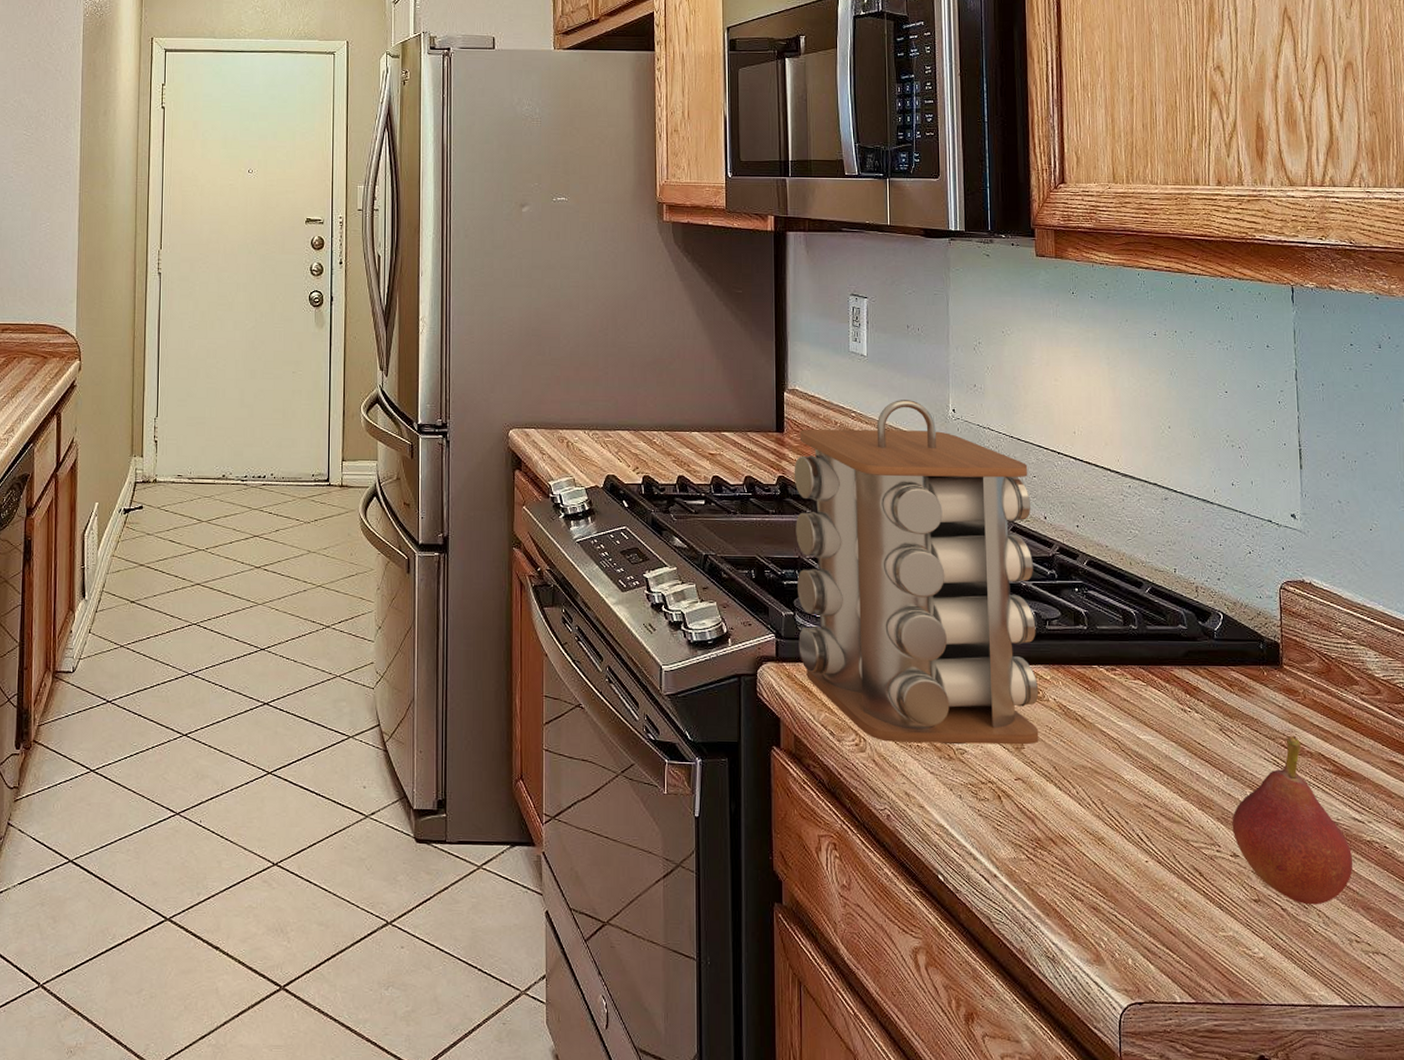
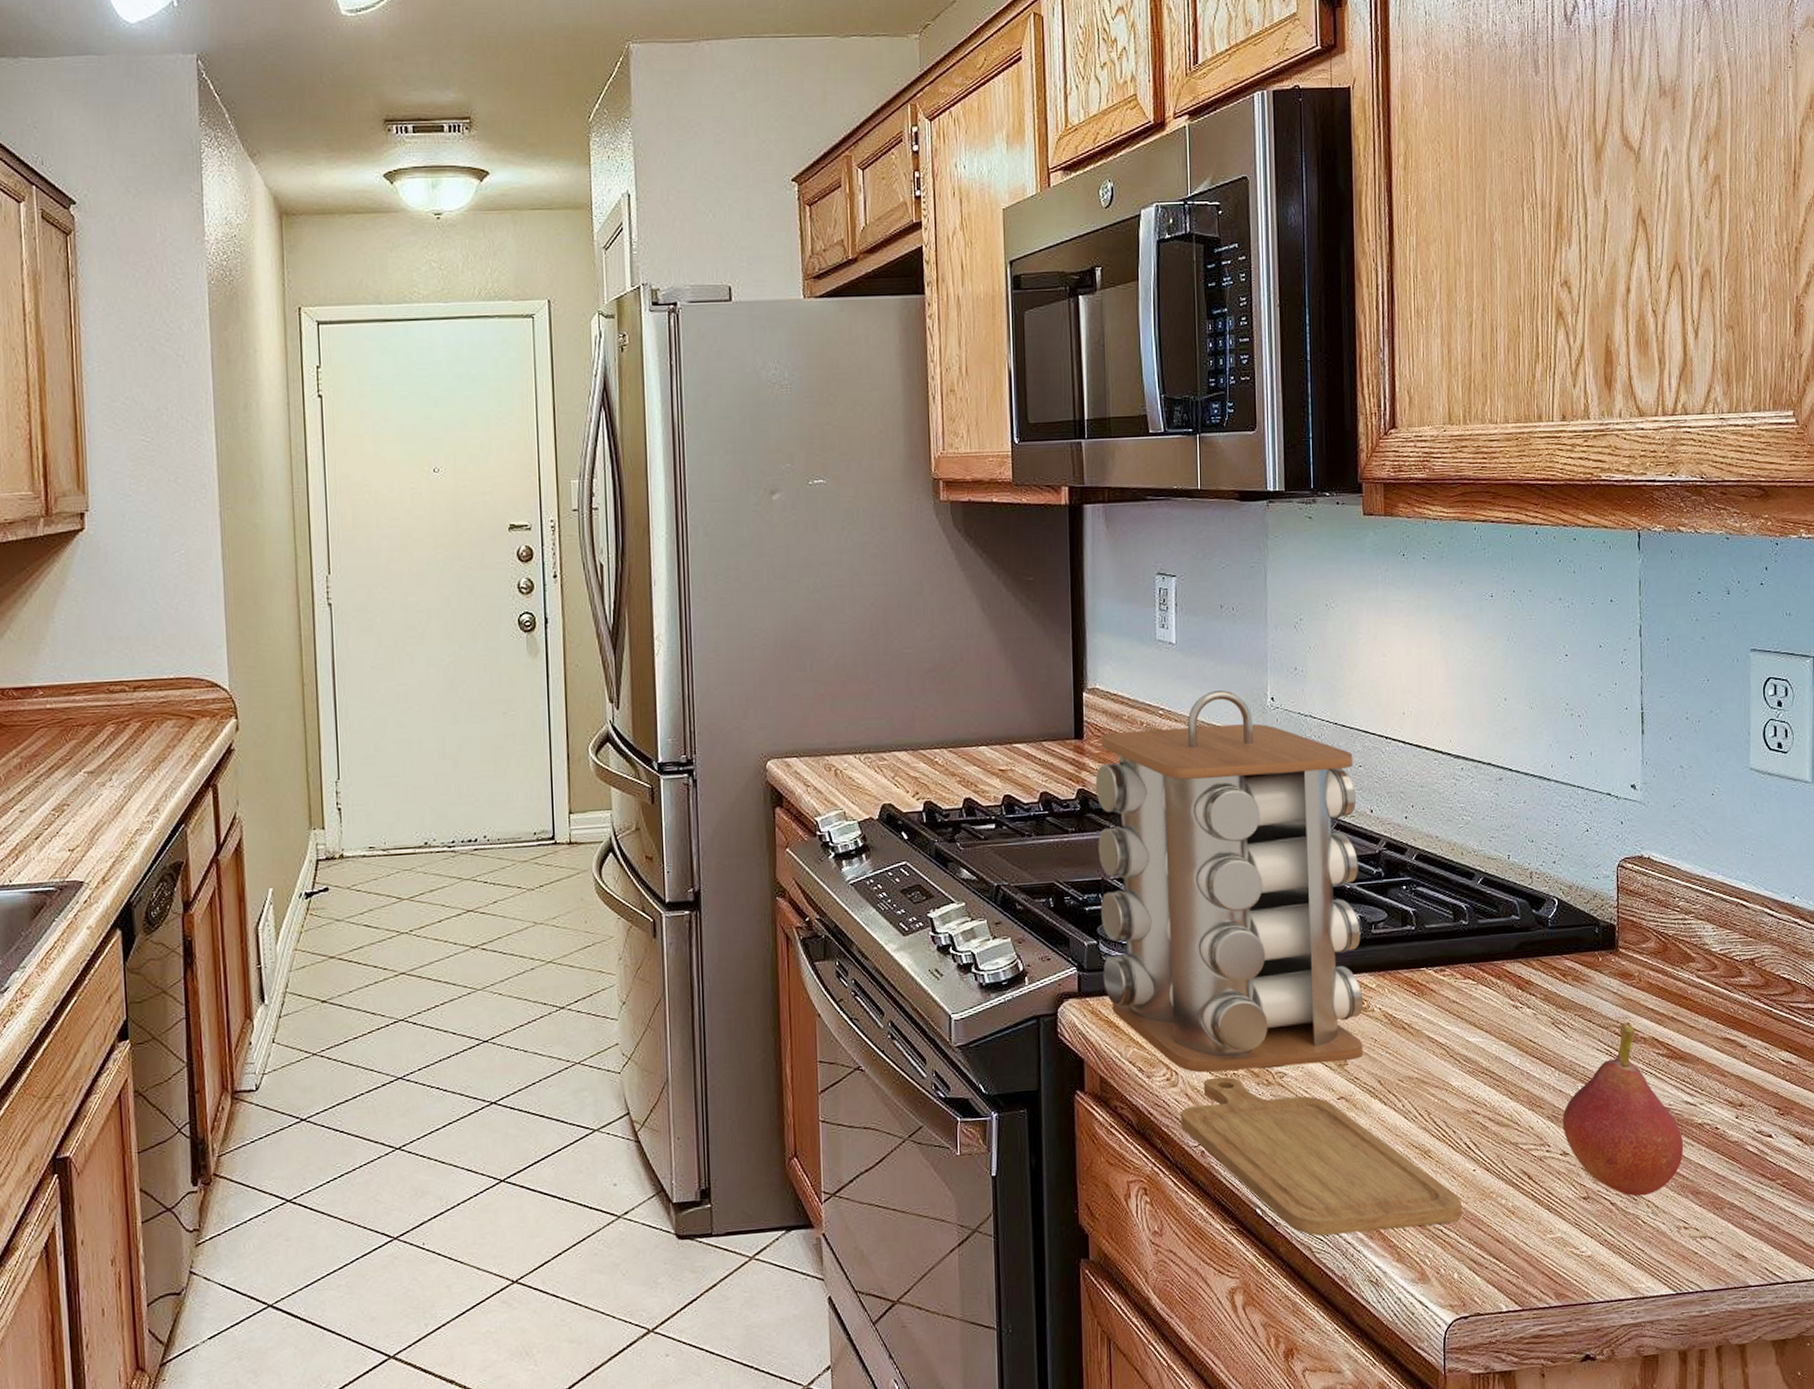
chopping board: none [868,747,1135,910] -> present [1181,1076,1462,1236]

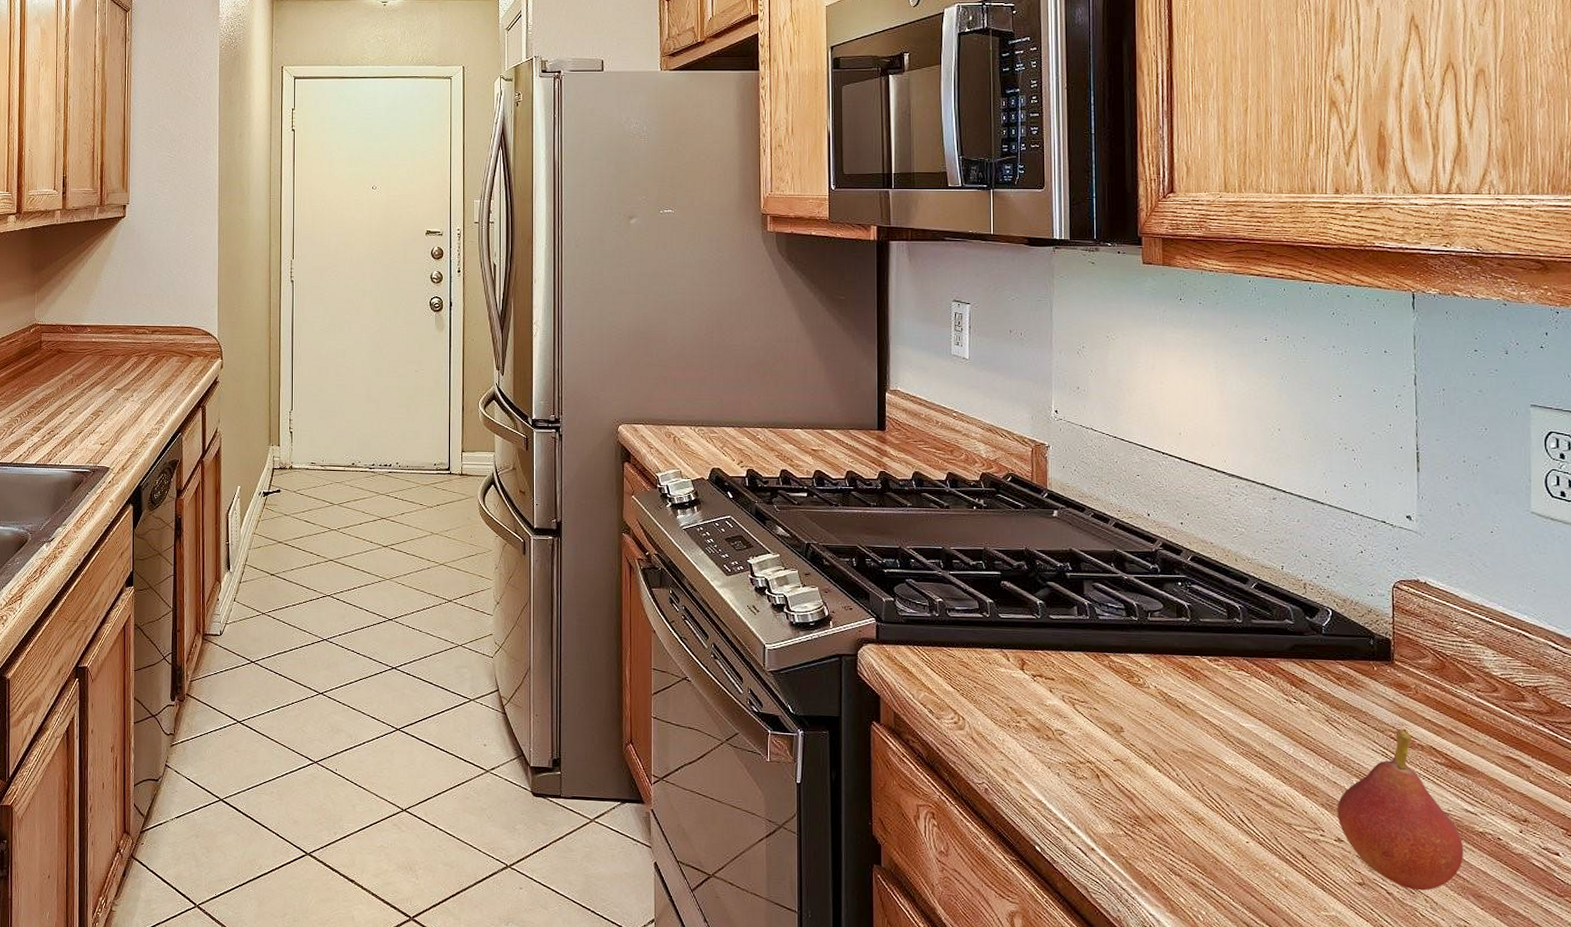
spice rack: present [1095,690,1364,1073] -> none [895,401,1140,729]
chopping board: present [1181,1076,1462,1236] -> none [967,726,1235,886]

